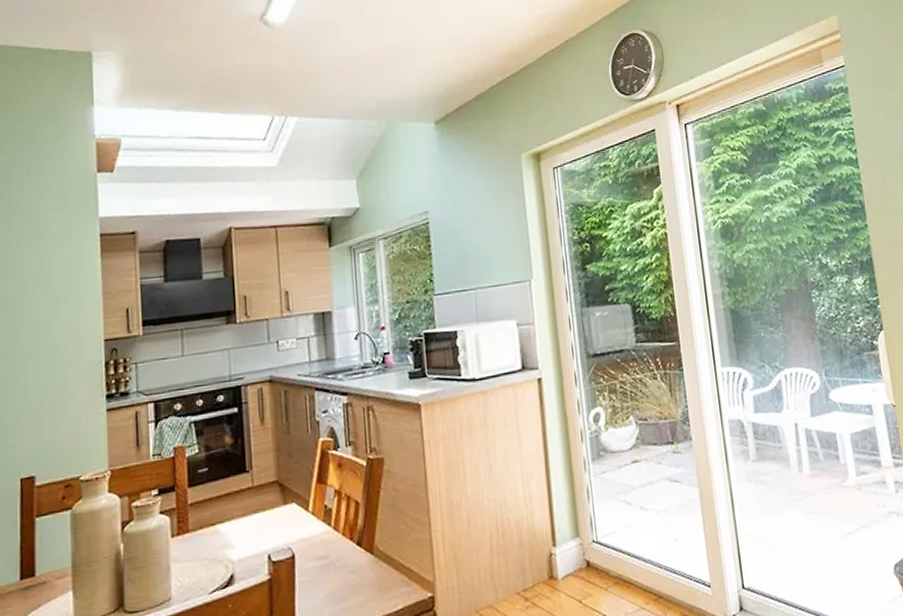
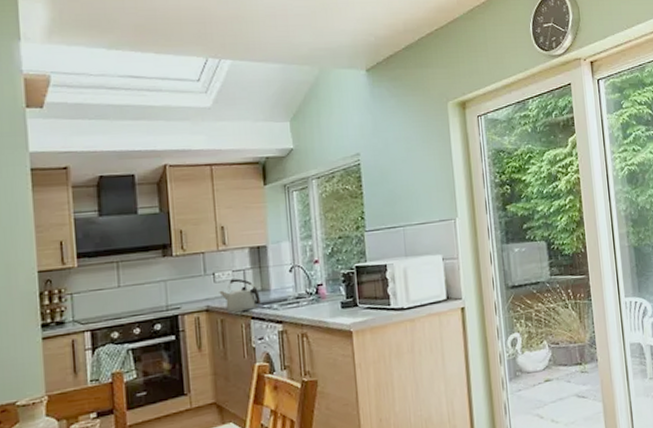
kettle: none [282,347,325,384] -> present [219,278,261,313]

